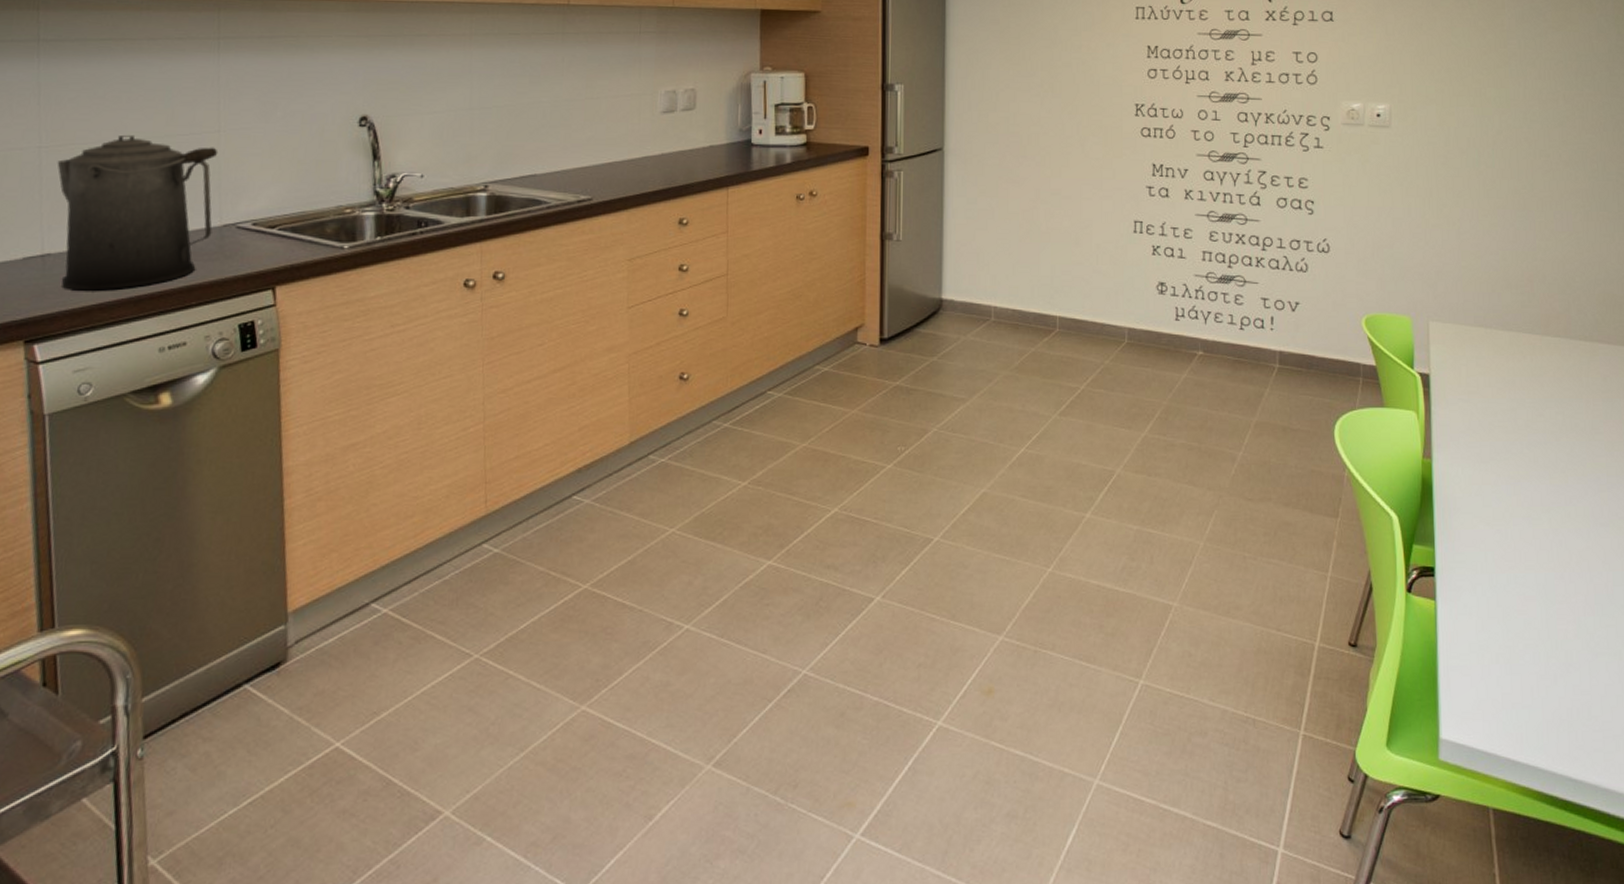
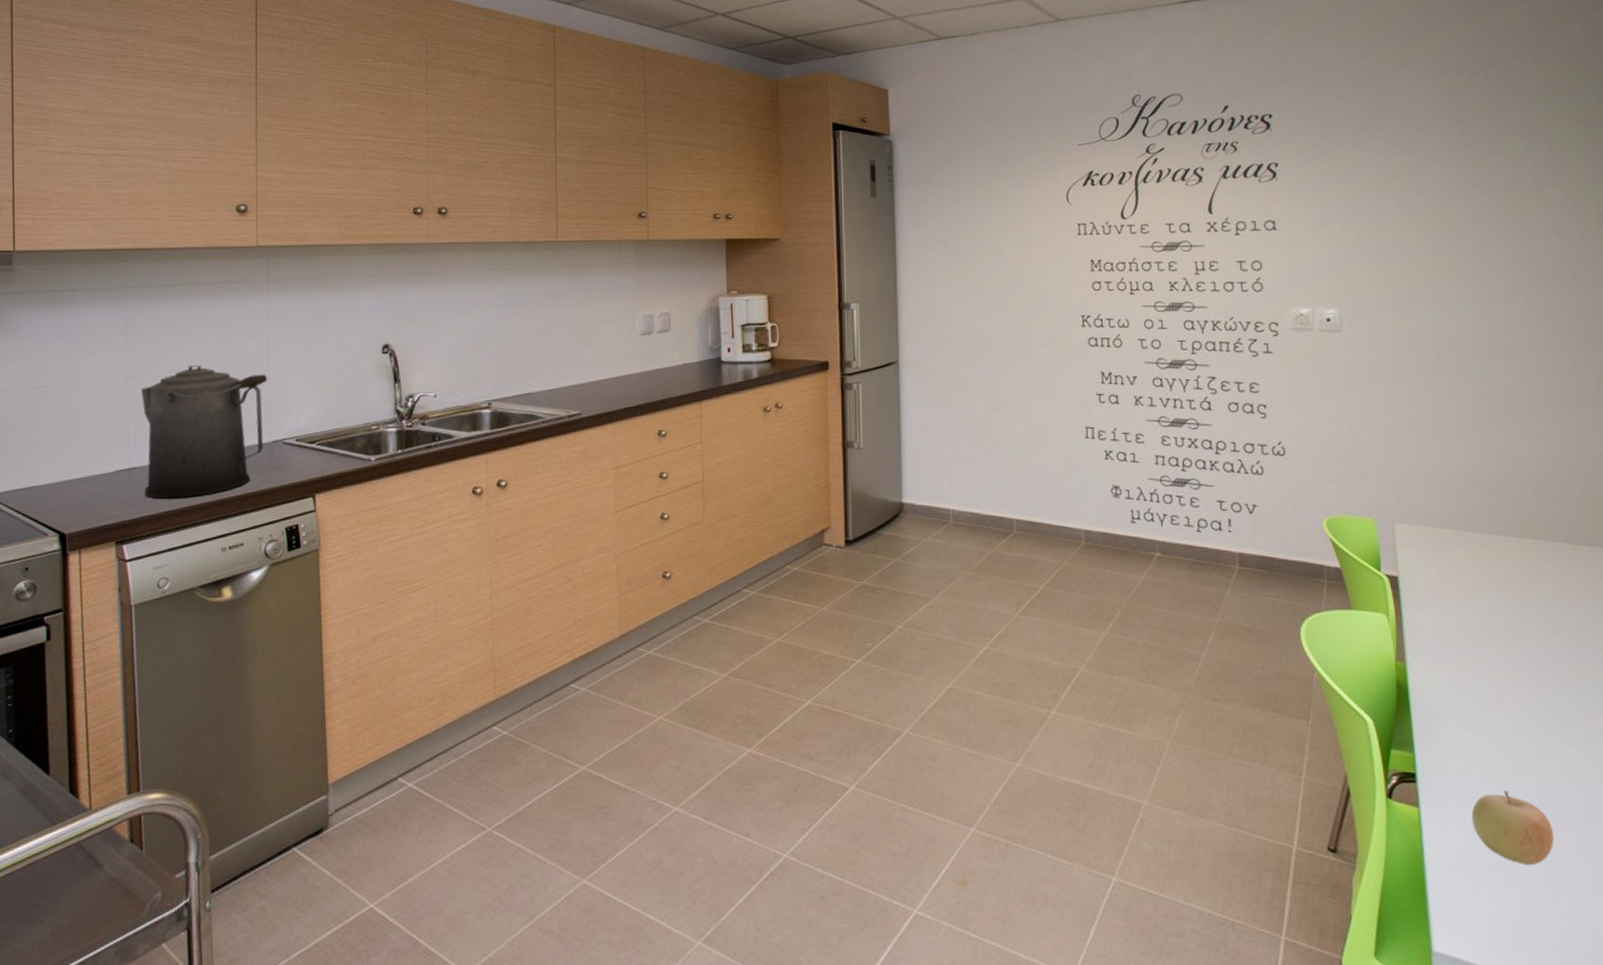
fruit: none [1483,582,1557,652] -> present [1471,791,1555,865]

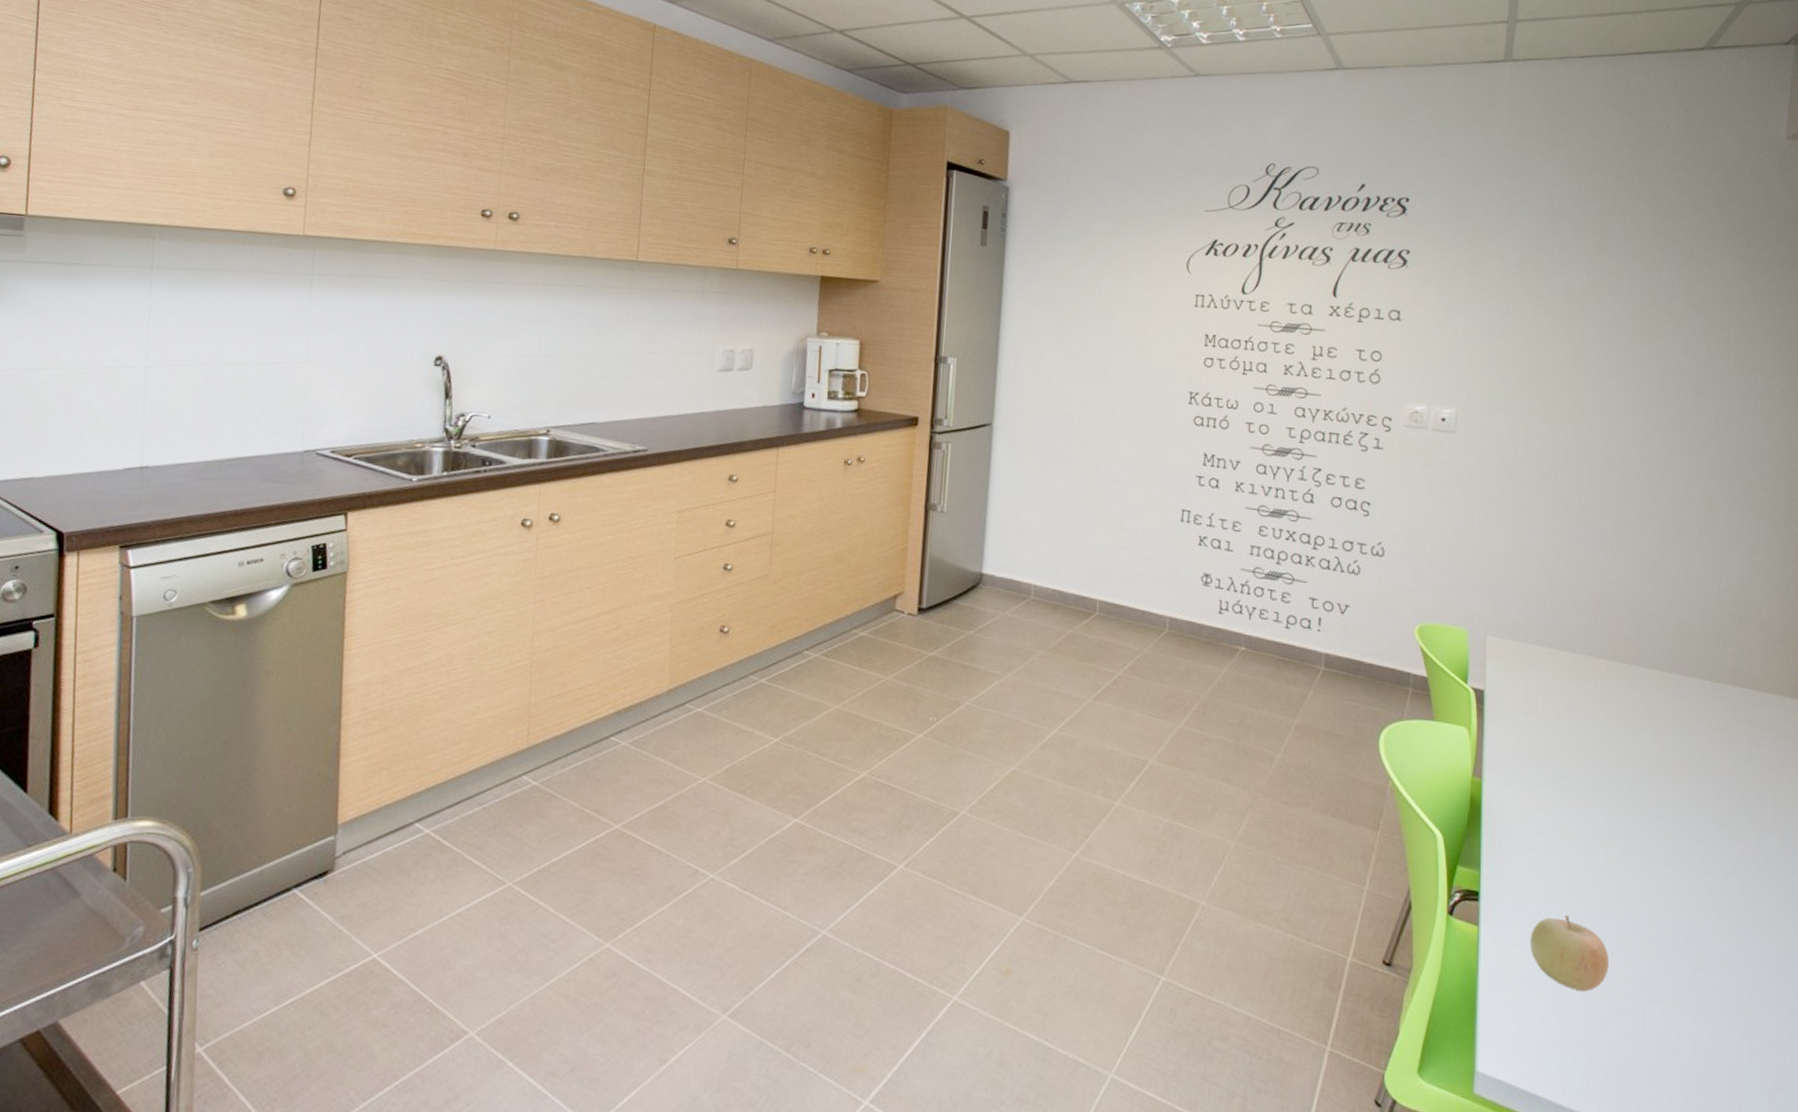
cooking pot: present [141,365,268,499] -> none [156,360,305,505]

